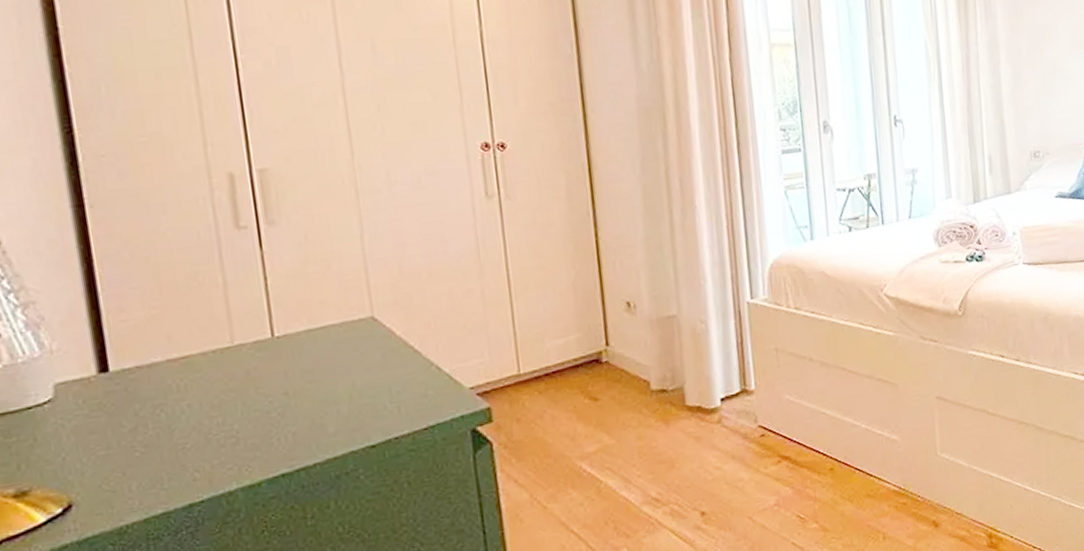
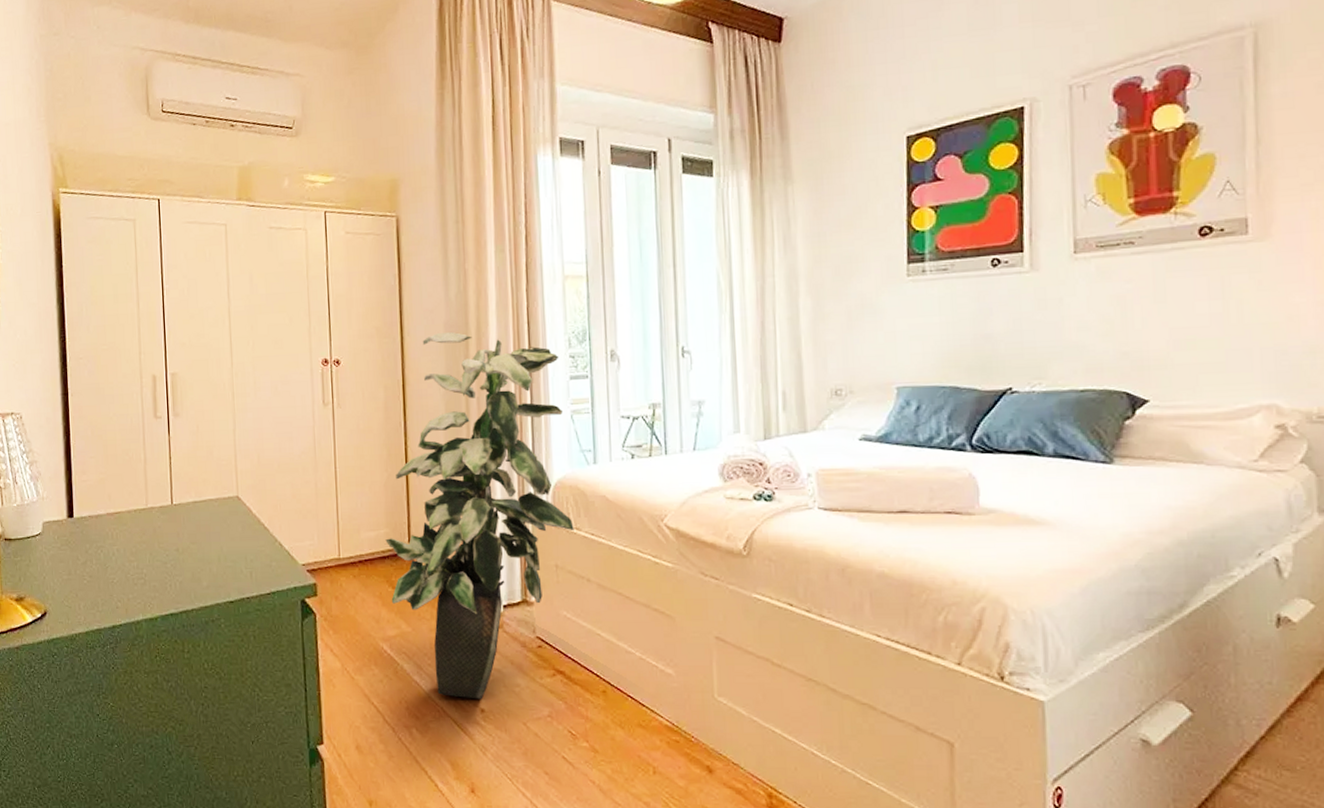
indoor plant: none [577,107,794,506] -> present [385,332,574,699]

